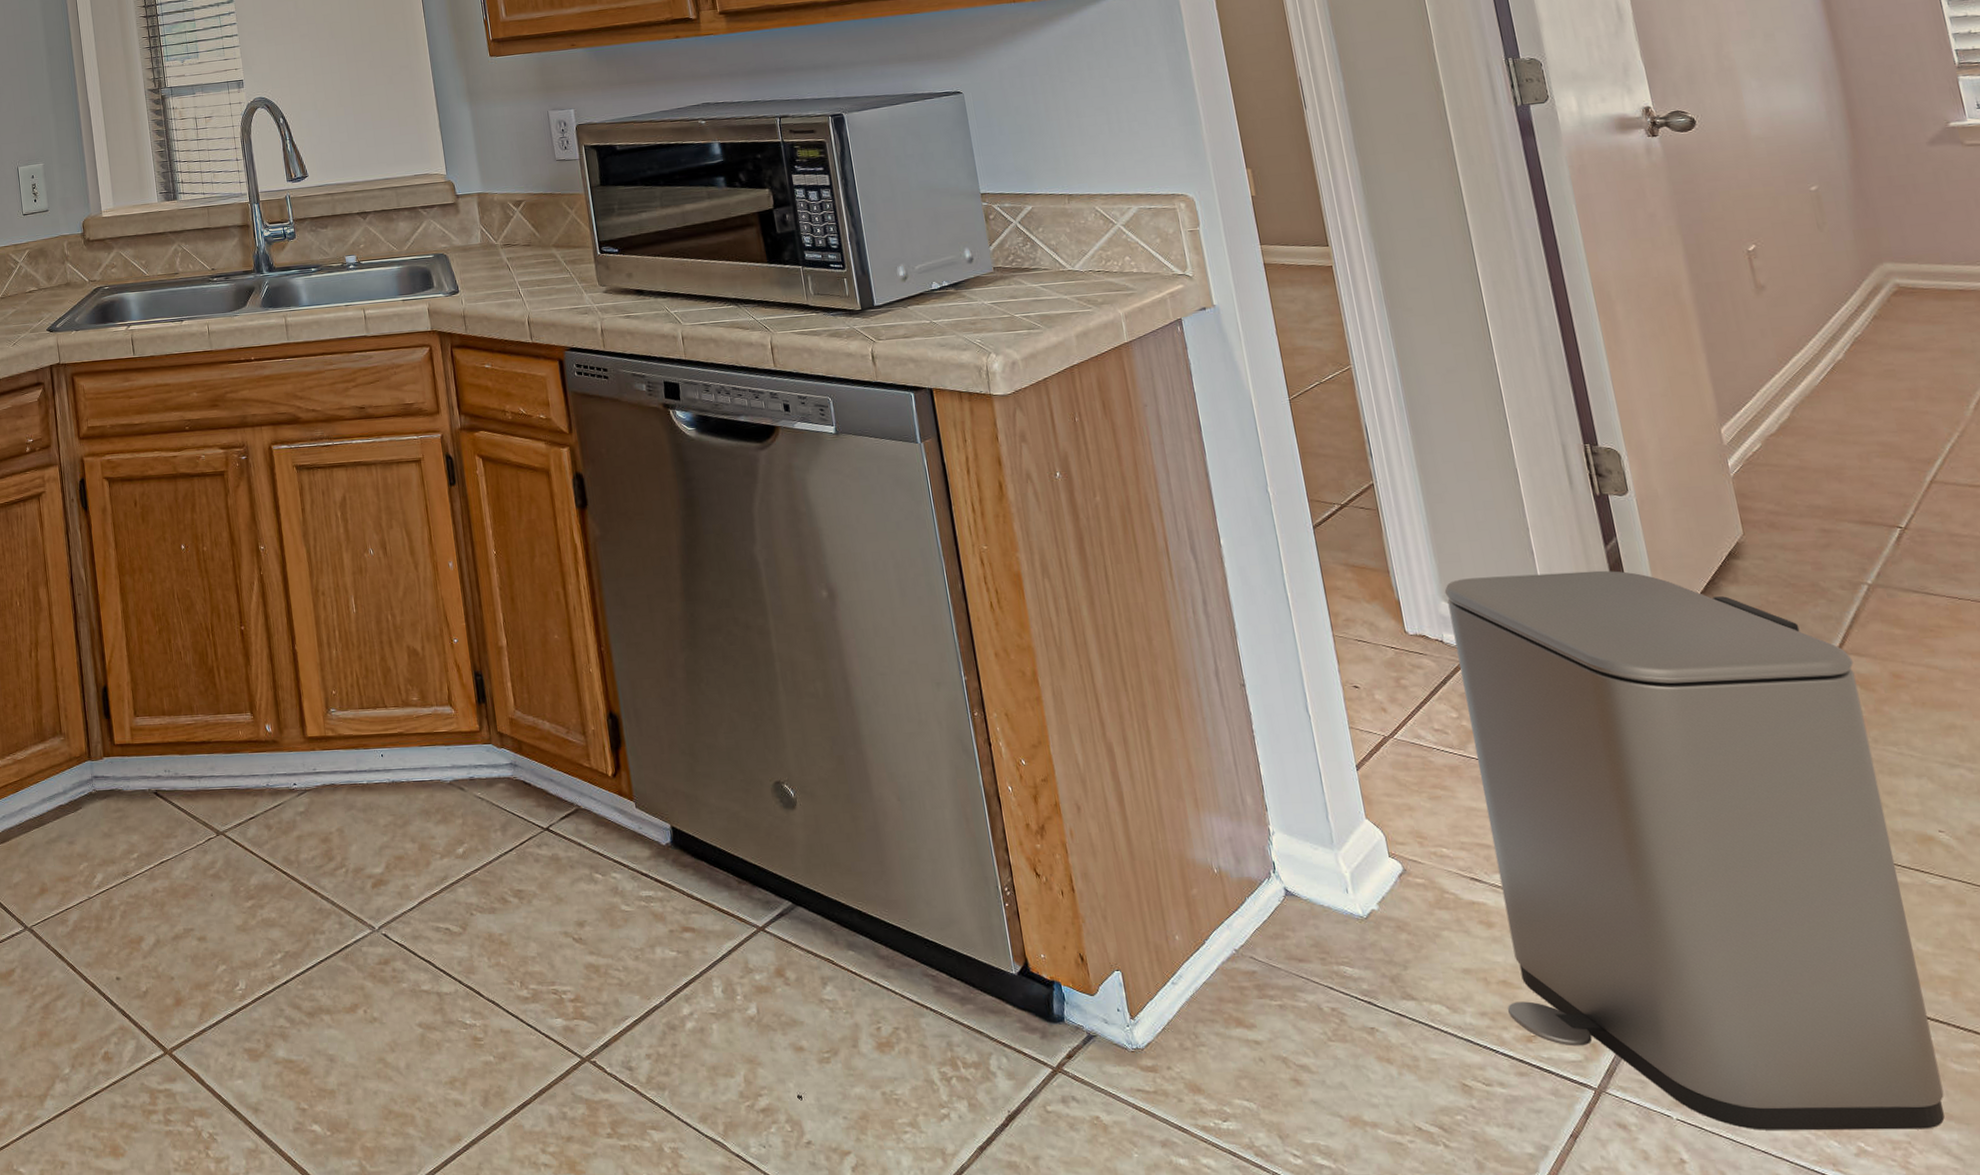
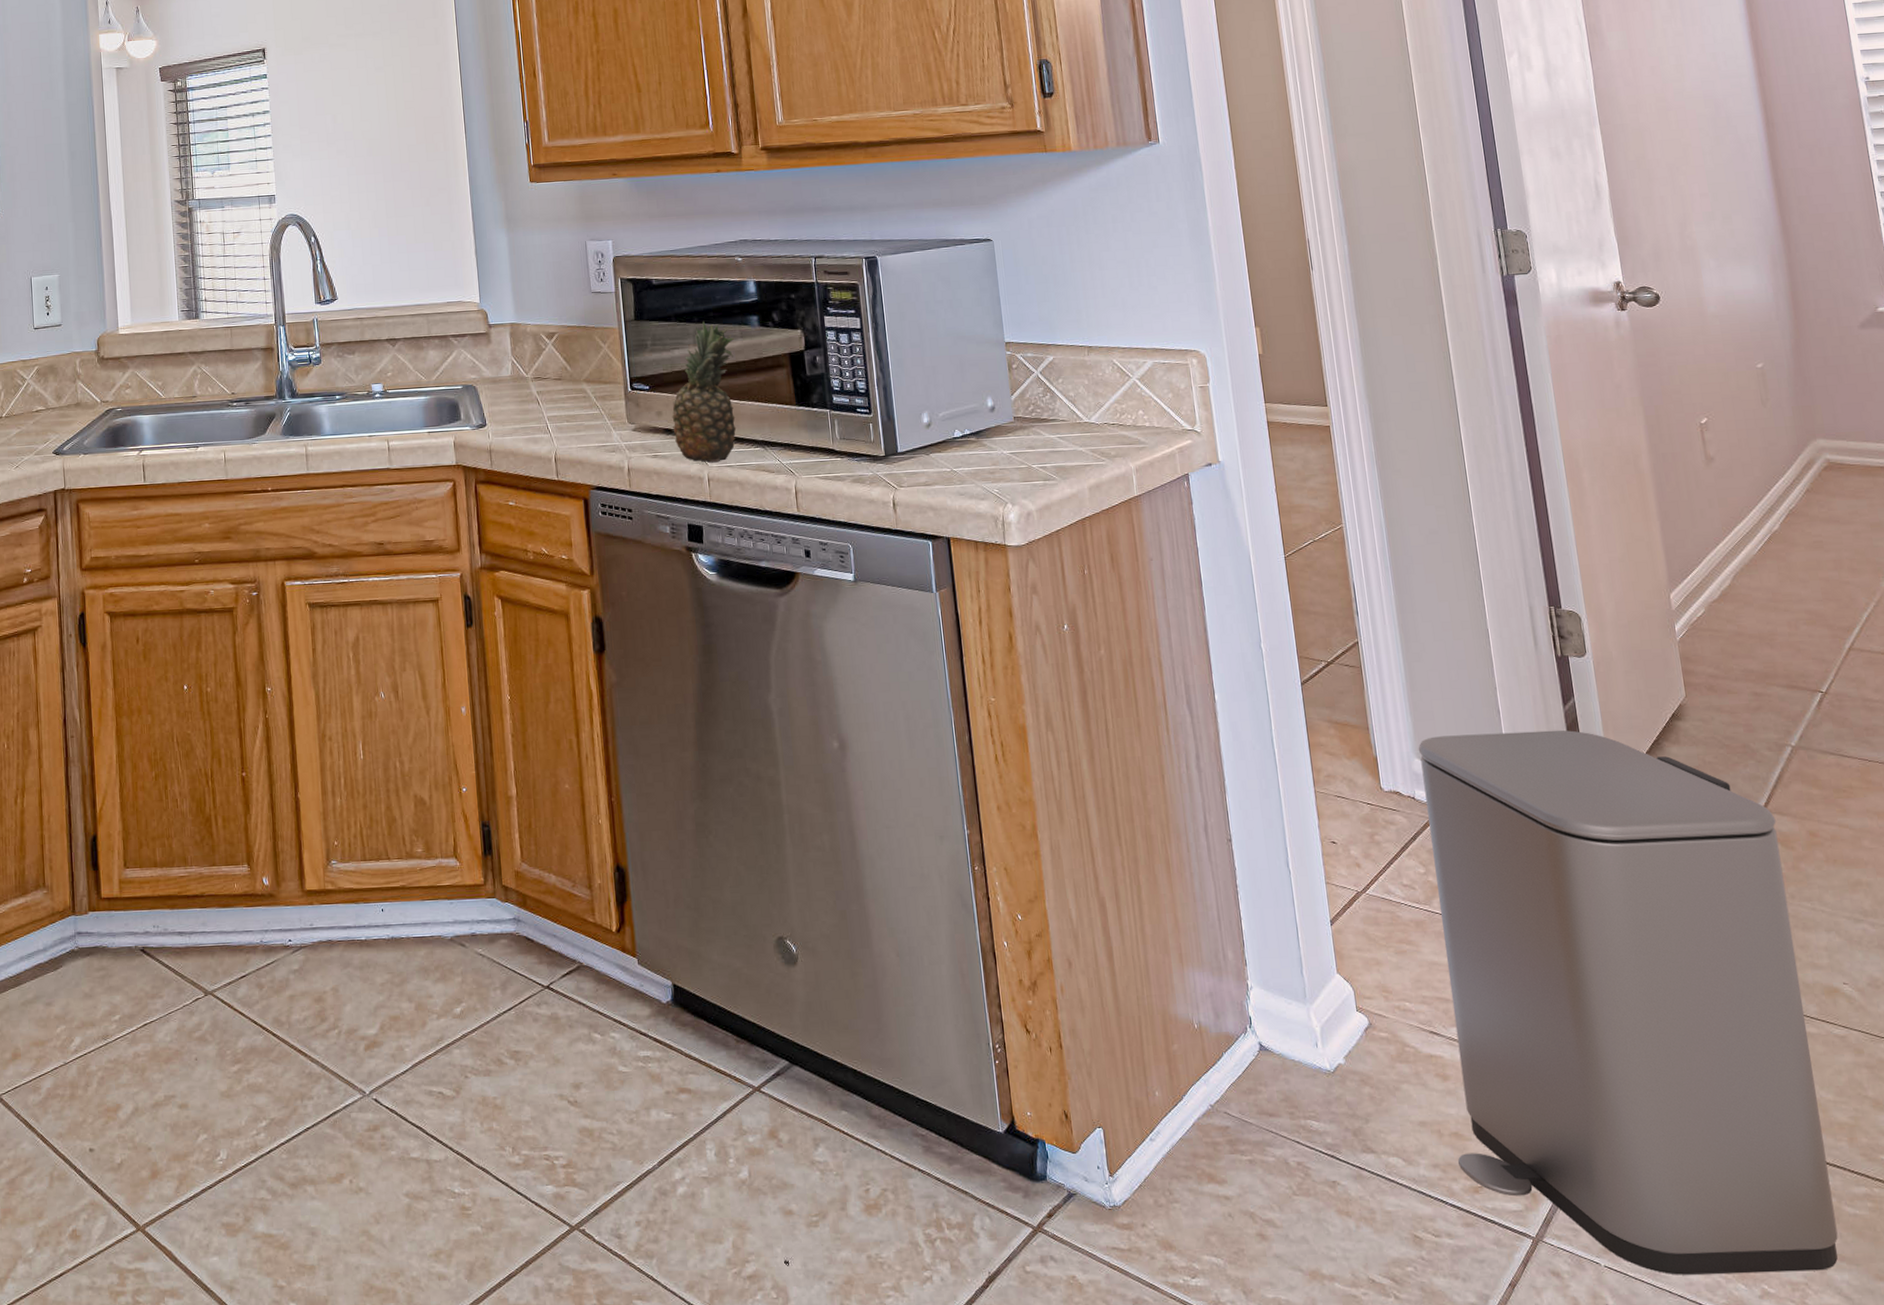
fruit: none [642,184,708,321] -> present [672,321,737,463]

